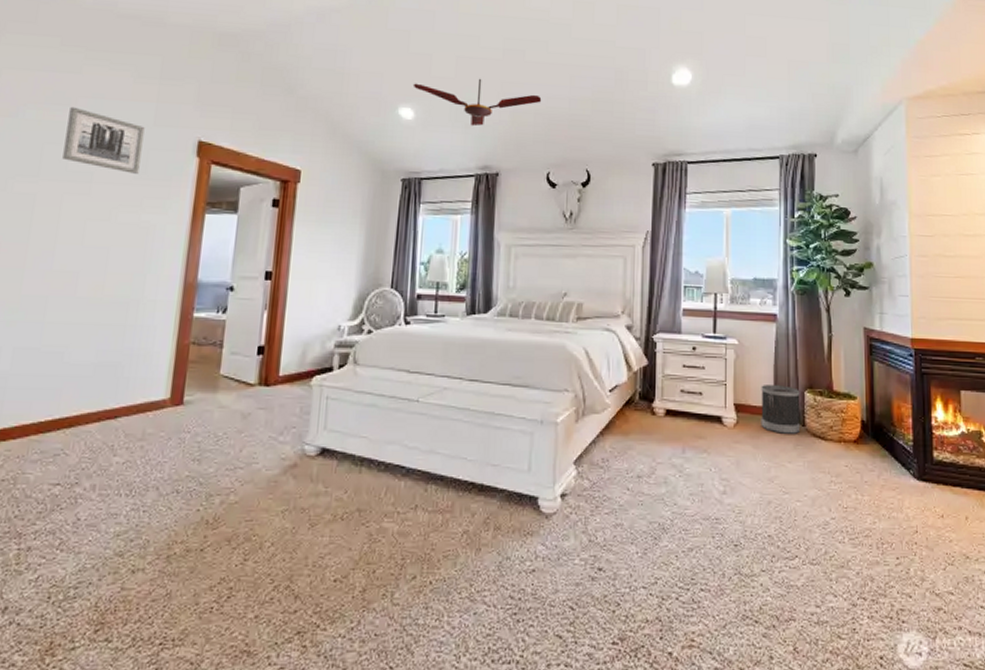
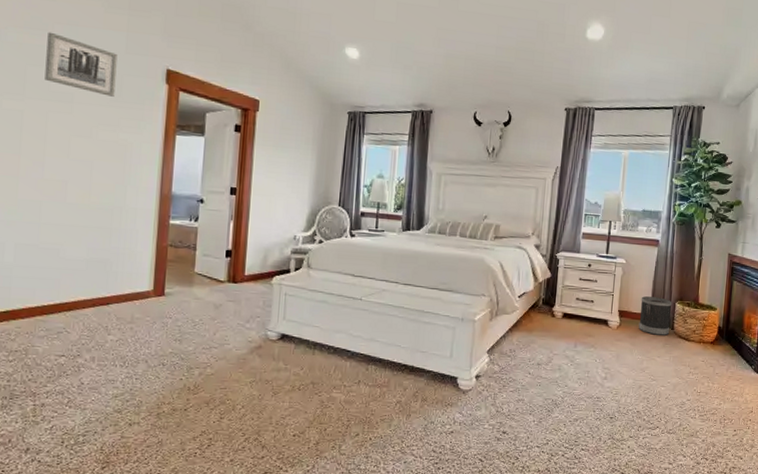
ceiling fan: present [413,78,542,126] -> none [358,24,472,68]

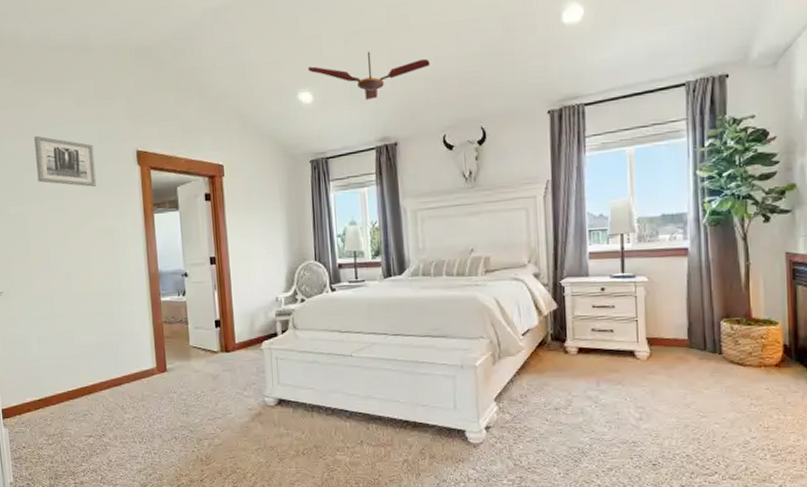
ceiling fan: none [358,24,472,68] -> present [307,51,430,101]
wastebasket: present [638,296,672,336] -> none [673,317,717,363]

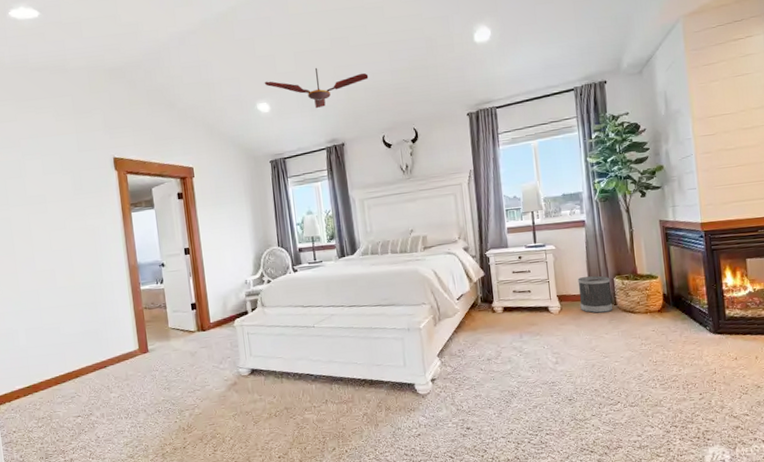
wall art: present [34,135,96,187] -> none [16,147,77,191]
wastebasket: none [673,317,717,363] -> present [577,275,613,314]

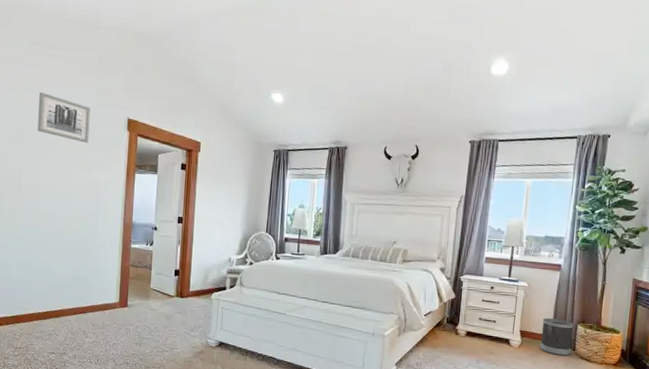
wall art: none [16,147,77,191] -> present [37,92,91,143]
ceiling fan: present [264,67,369,109] -> none [282,69,383,109]

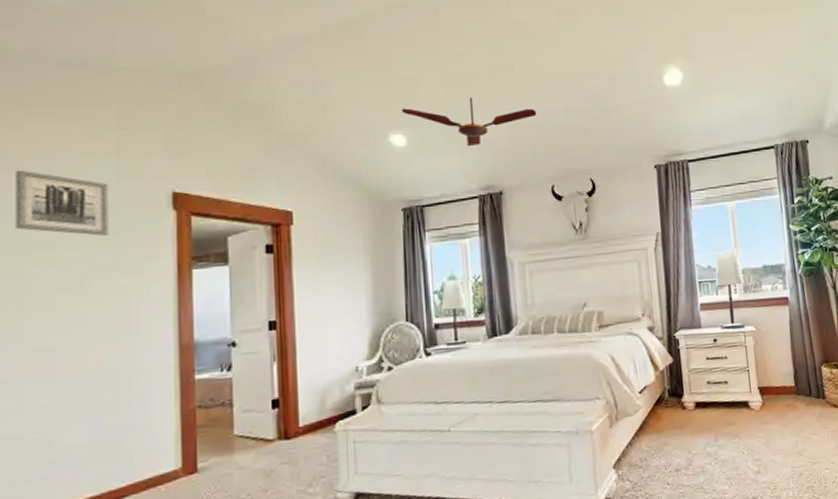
ceiling fan: none [282,69,383,109] -> present [401,97,537,147]
wastebasket: present [540,318,574,356] -> none [781,363,822,410]

